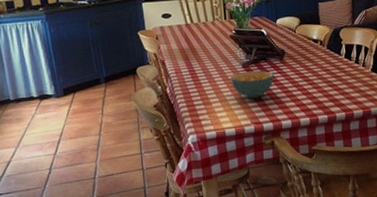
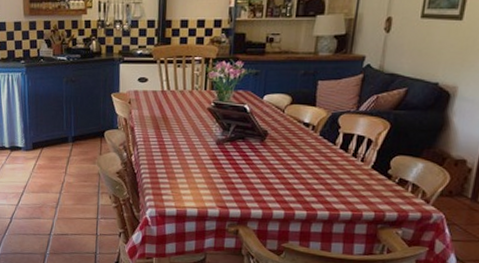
cereal bowl: present [230,70,275,99] -> none [201,149,252,180]

